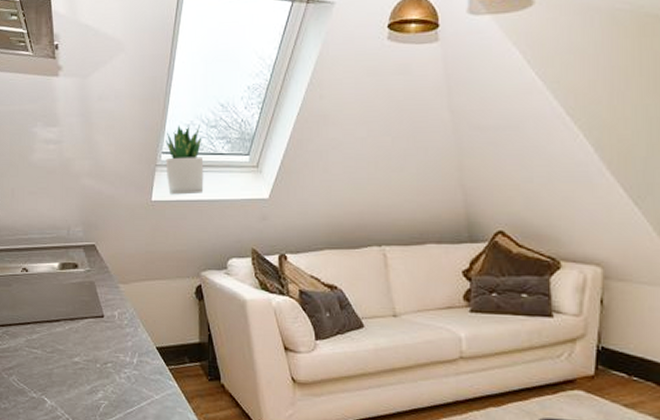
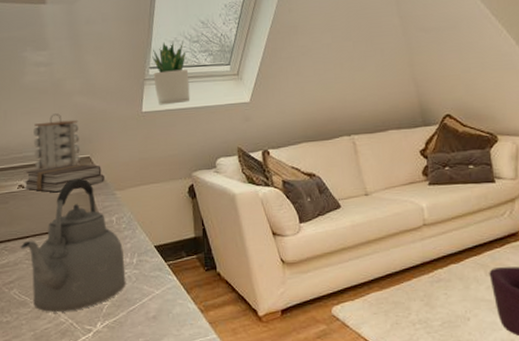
kettle: none [21,267,125,405] -> present [20,178,126,312]
book: none [28,250,109,280] -> present [24,163,105,193]
spice rack: none [40,195,85,254] -> present [33,113,81,170]

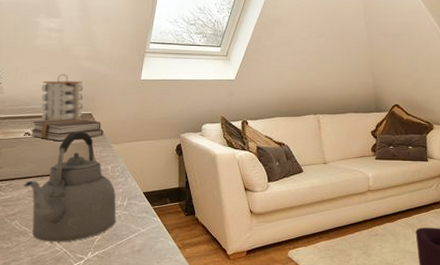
planter: present [152,39,190,105] -> none [153,21,184,76]

